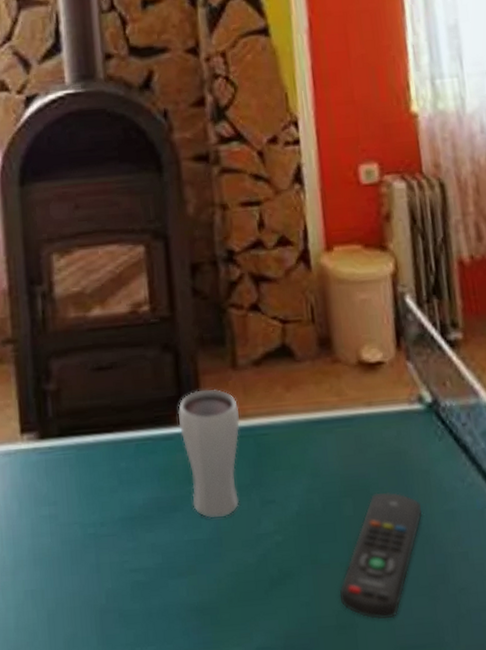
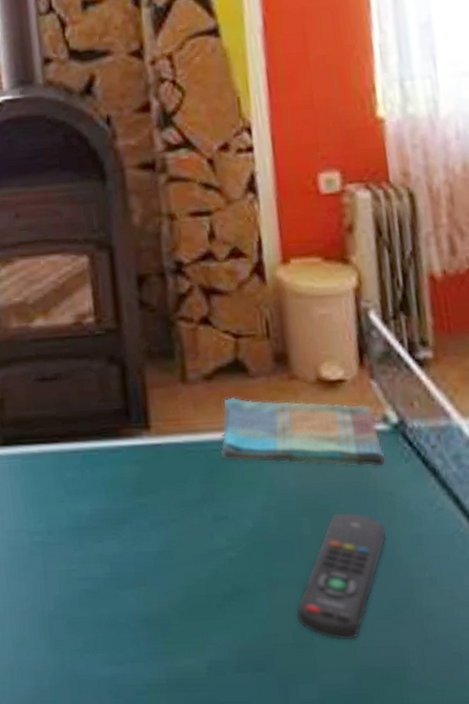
drinking glass: present [177,388,240,519] -> none [125,402,191,532]
dish towel: none [268,381,421,446] -> present [220,397,386,467]

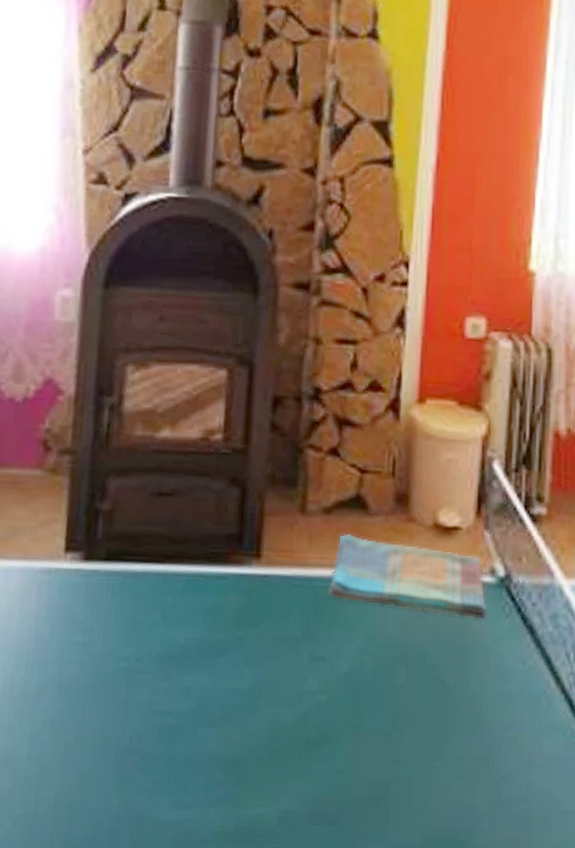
remote control: present [296,512,386,641] -> none [377,664,477,798]

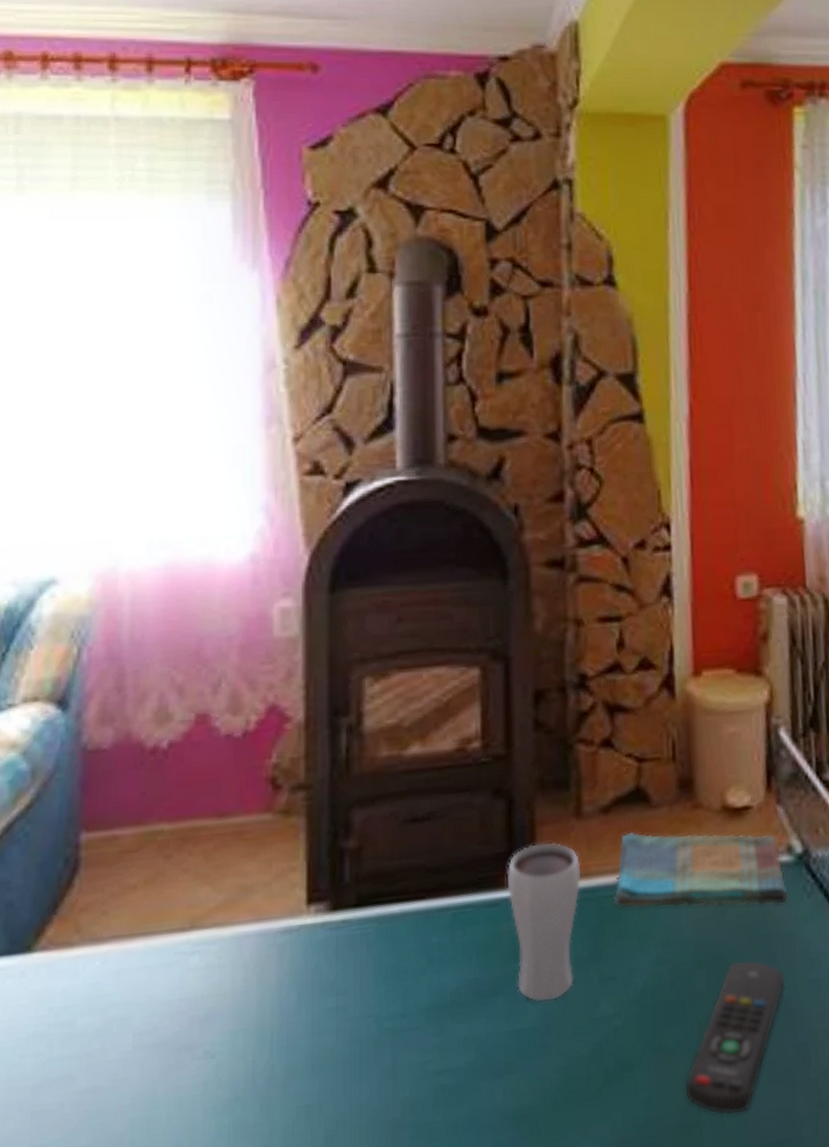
drinking glass: none [235,530,301,668] -> present [506,842,582,1003]
remote control: none [377,664,477,798] -> present [685,960,784,1115]

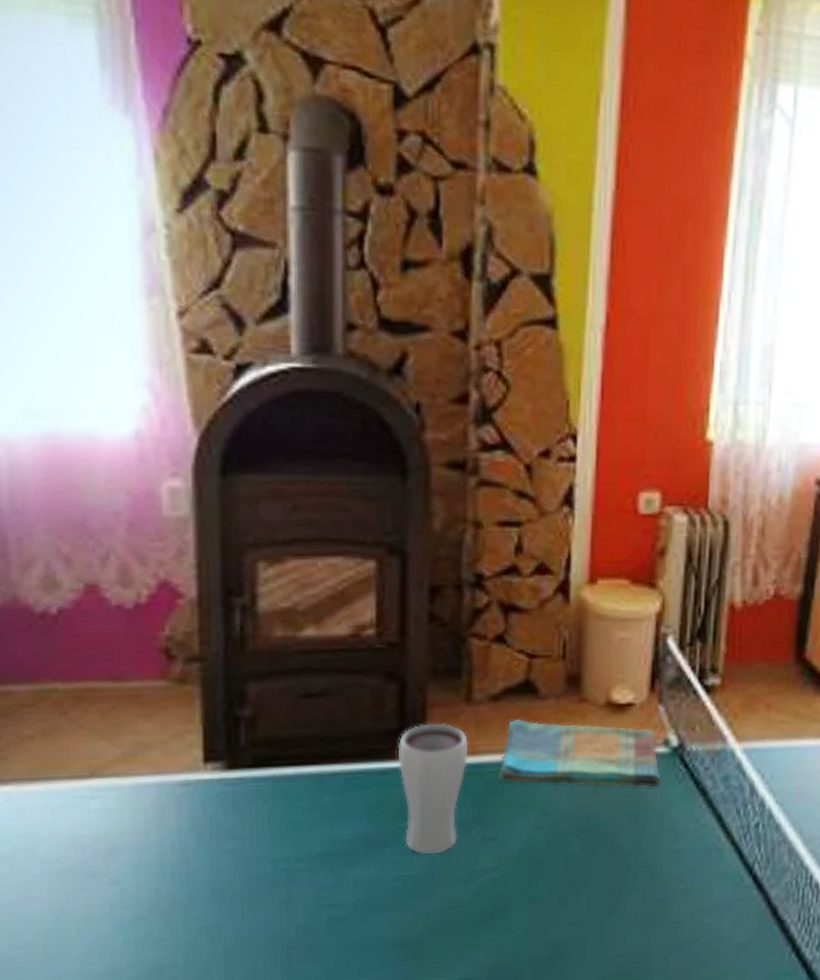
remote control: present [685,960,784,1115] -> none [553,831,651,951]

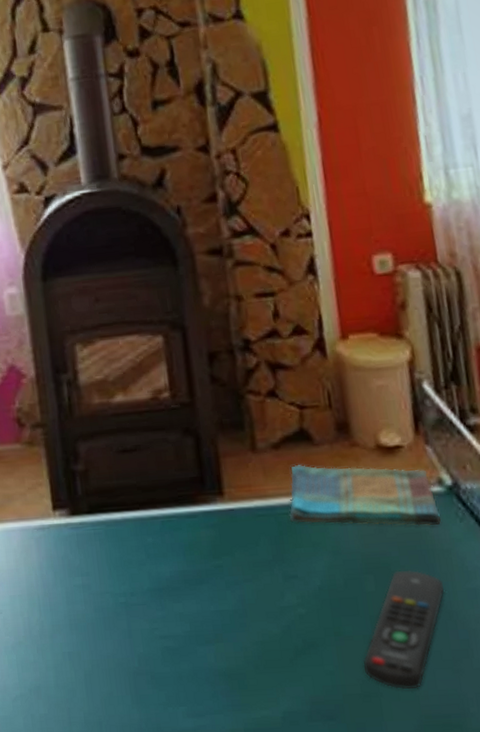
drinking glass: present [397,723,469,855] -> none [200,470,263,591]
remote control: none [553,831,651,951] -> present [362,569,444,690]

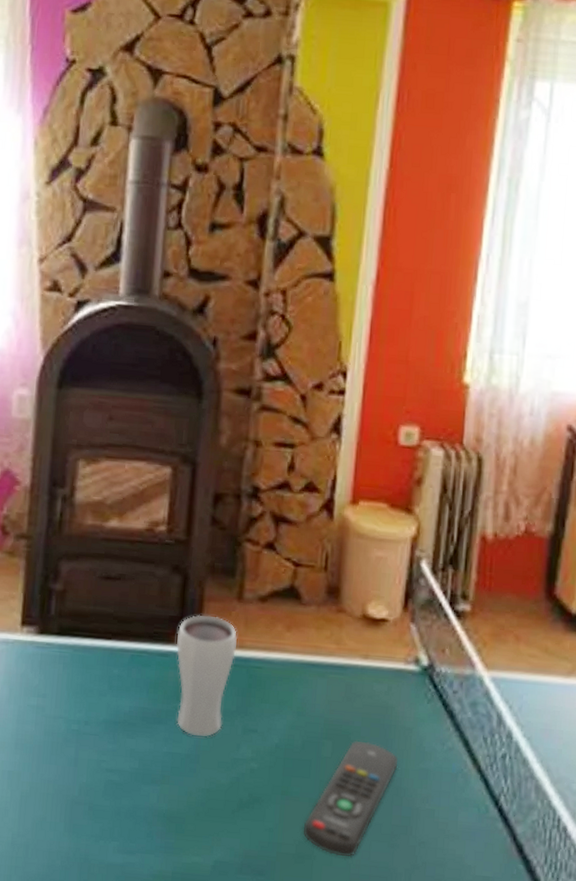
drinking glass: none [200,470,263,591] -> present [176,614,237,737]
dish towel: present [289,464,442,526] -> none [261,620,410,703]

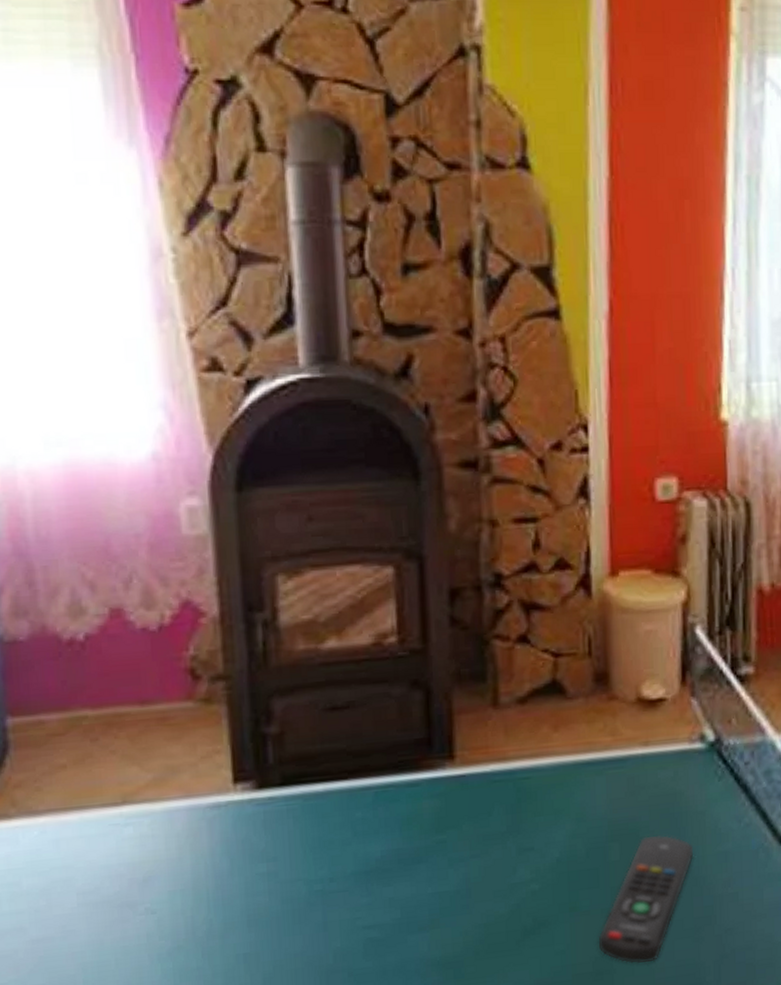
drinking glass: present [176,614,237,737] -> none [426,729,499,869]

